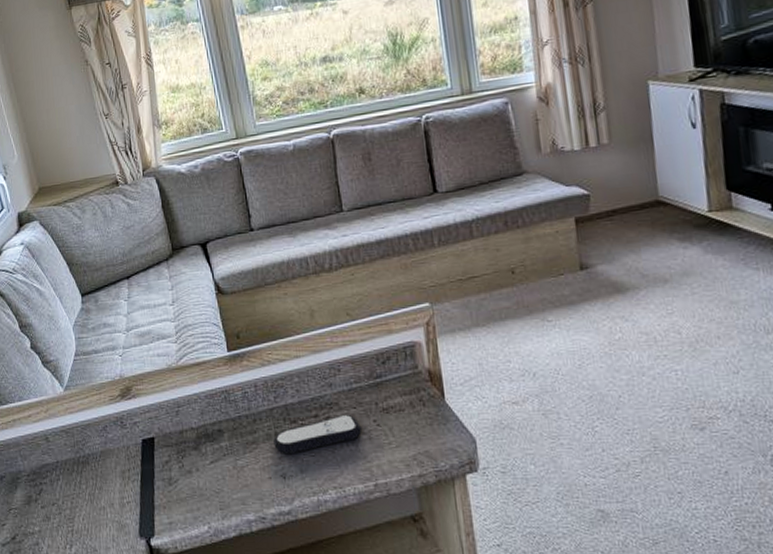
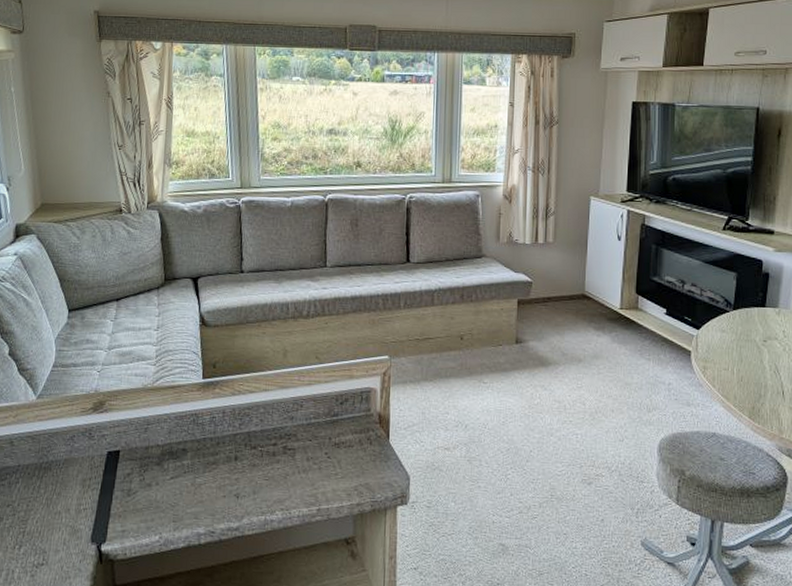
remote control: present [273,414,362,455] -> none [232,445,313,477]

